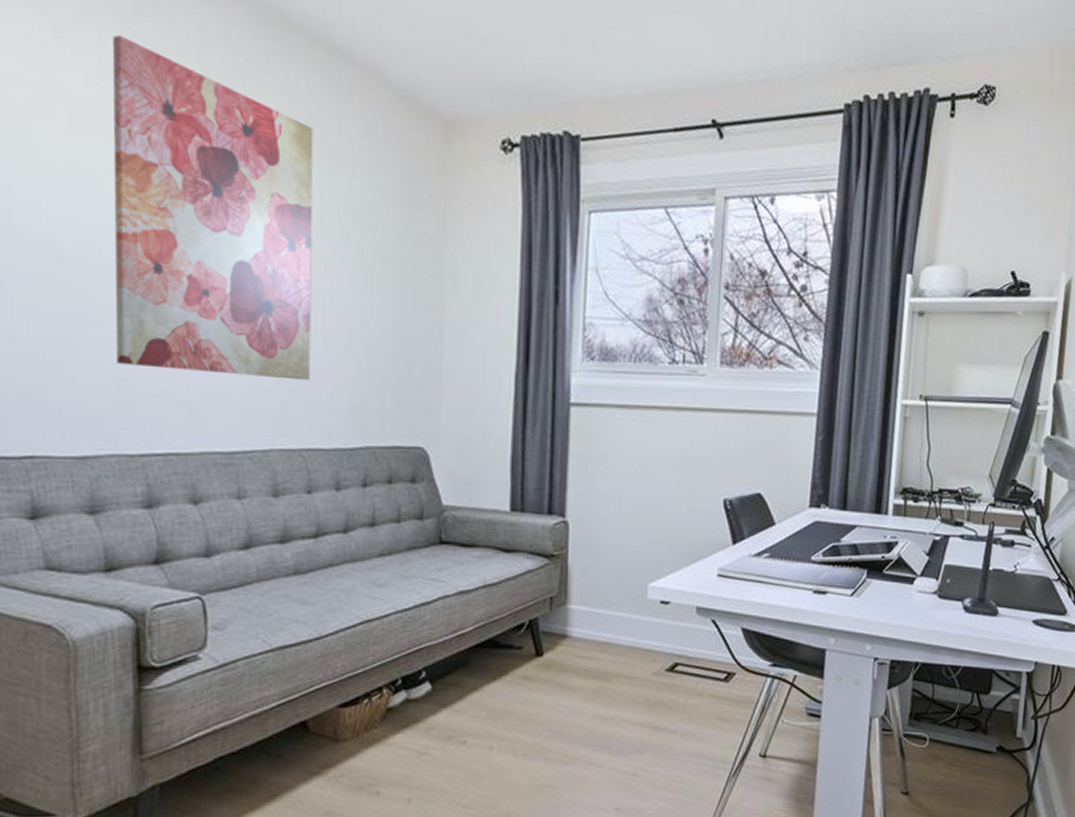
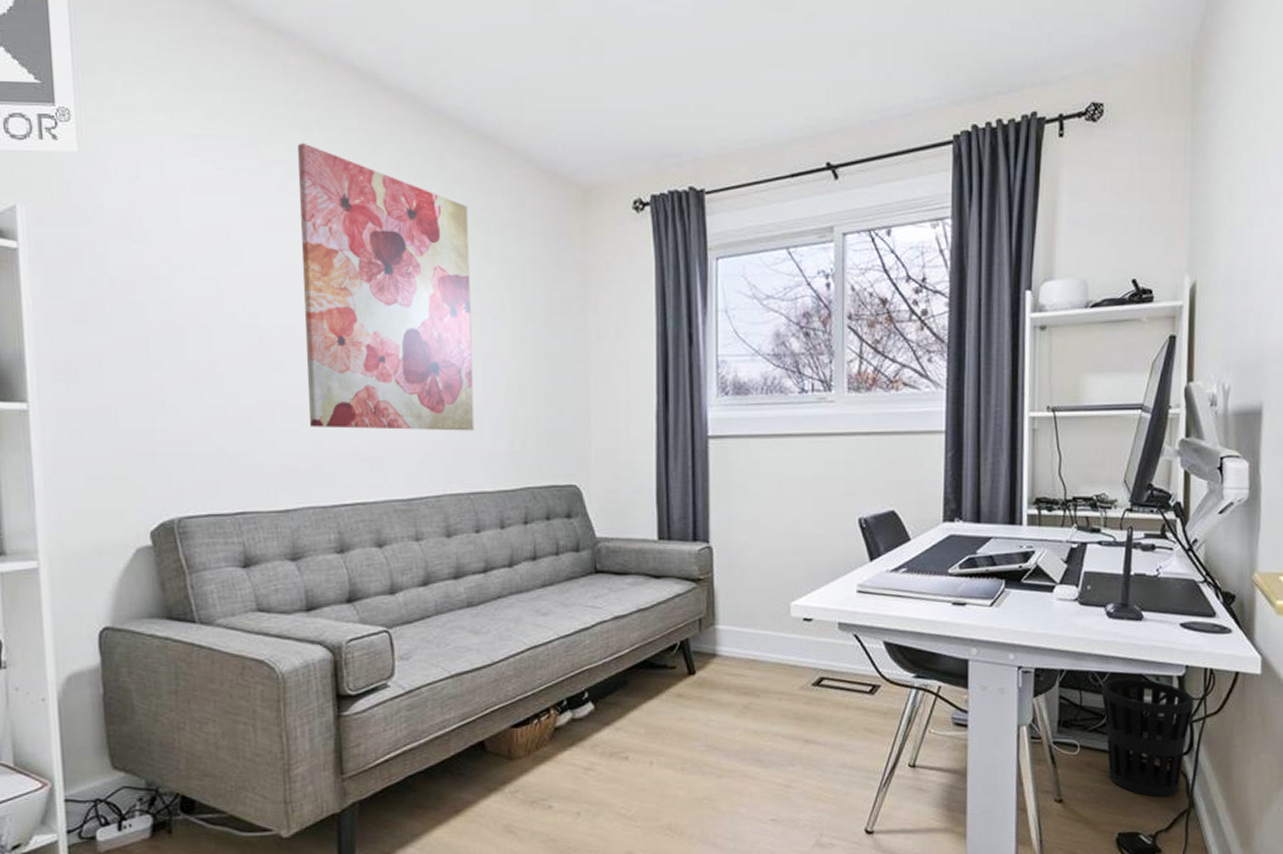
wastebasket: none [953,673,1041,791] -> present [1101,678,1194,798]

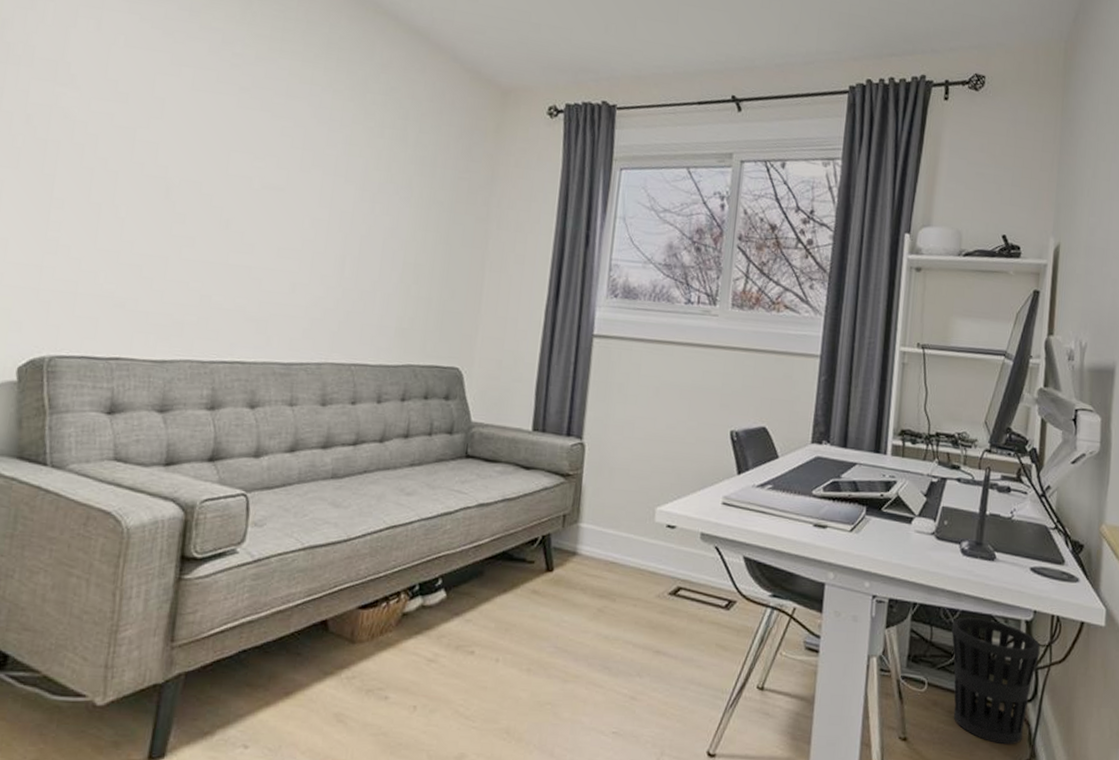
wall art: present [297,142,474,431] -> none [202,14,391,304]

